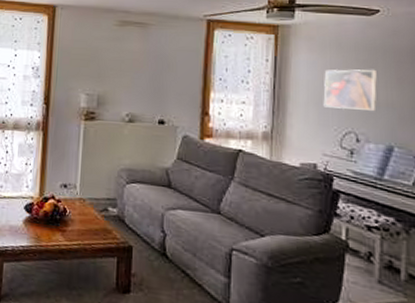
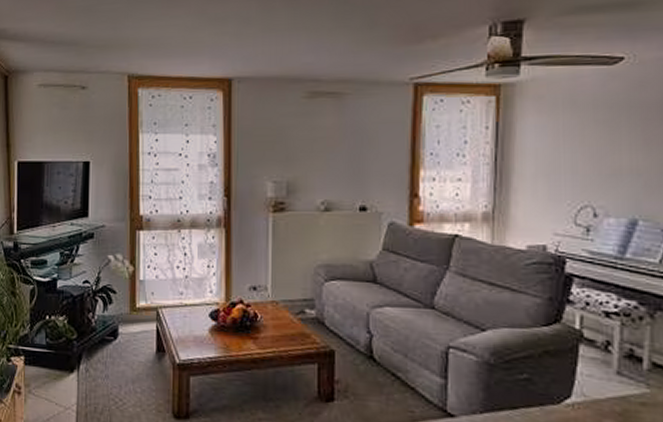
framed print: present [323,69,377,111] -> none [554,129,619,179]

